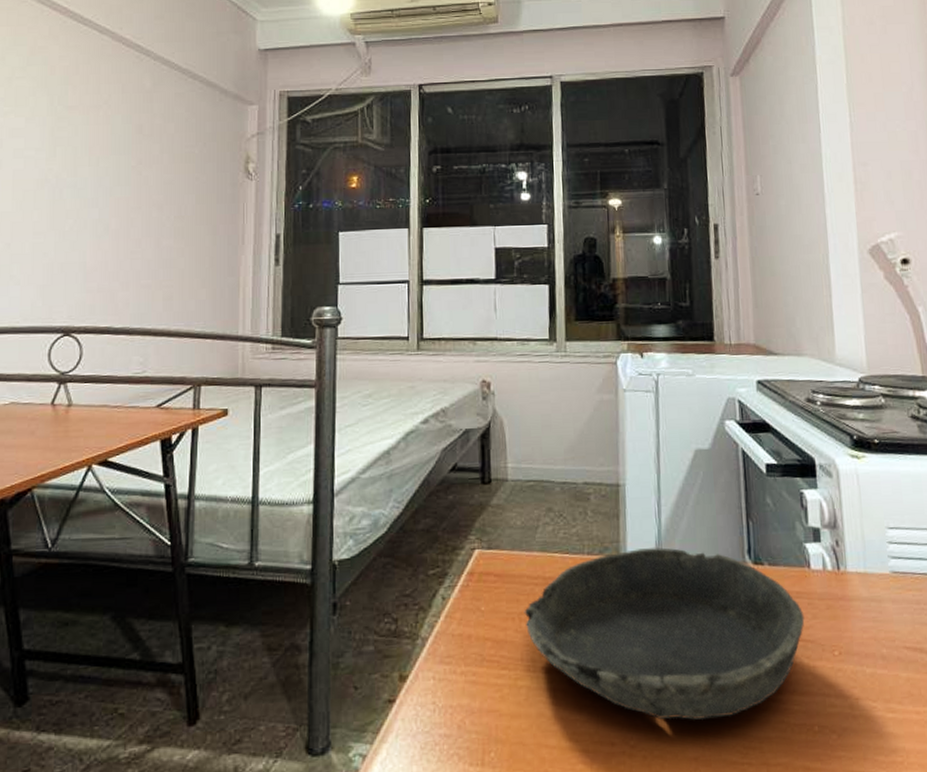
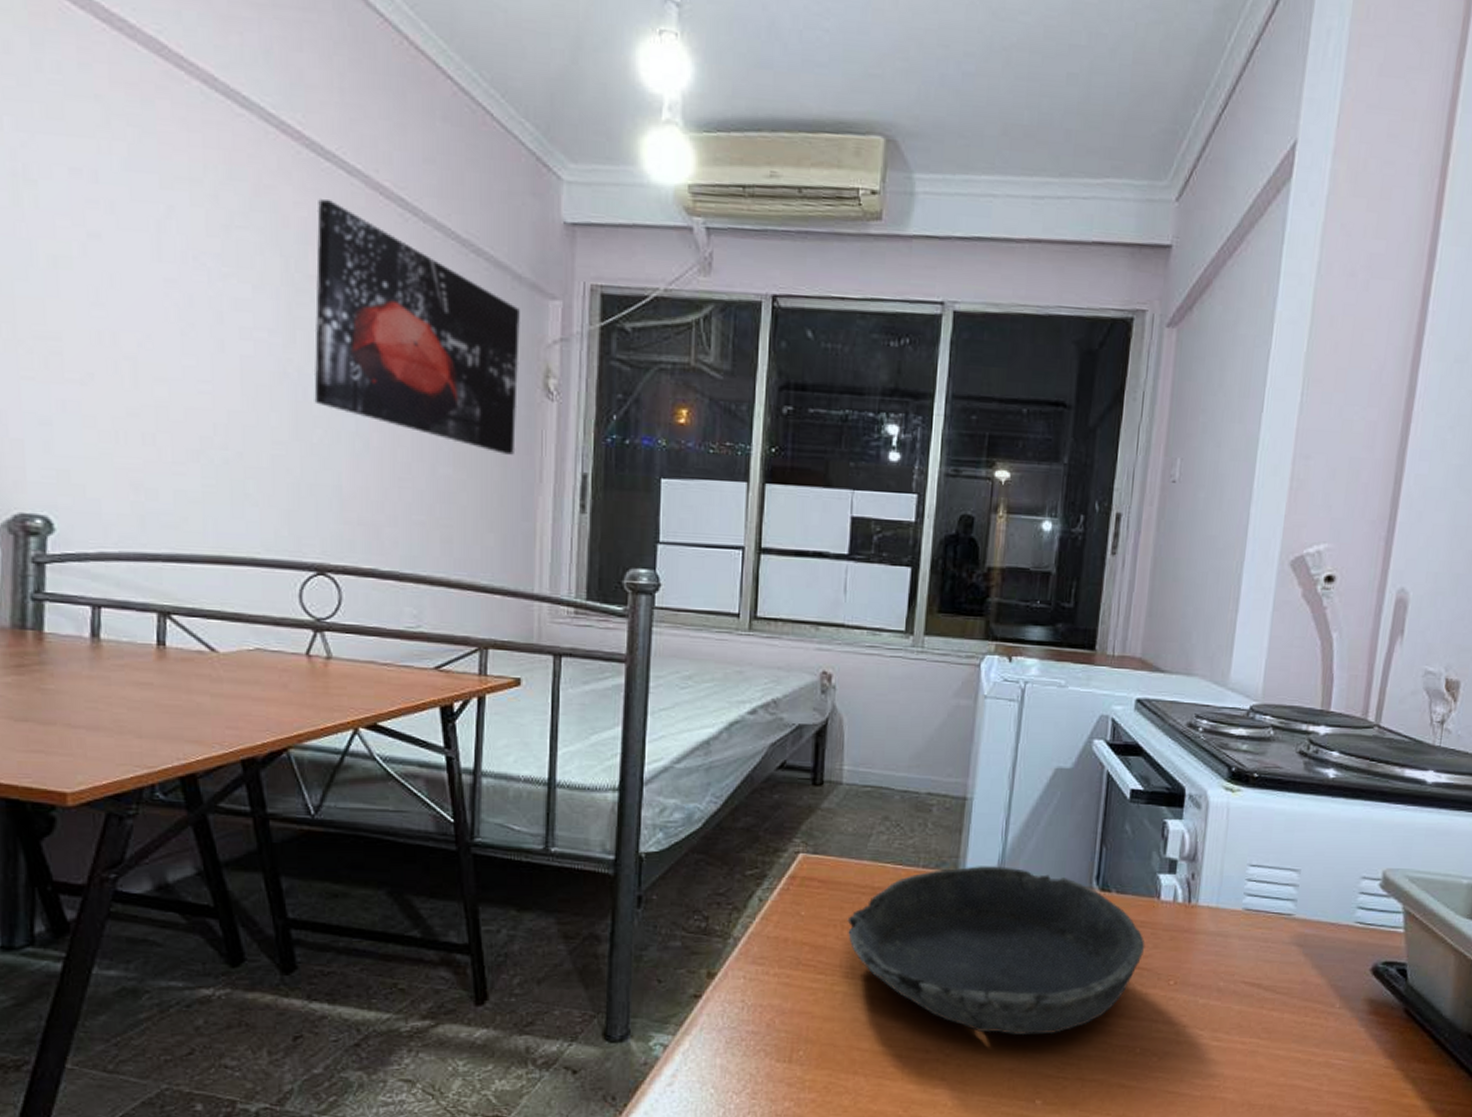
wall art: none [67,52,226,225] -> present [313,199,520,455]

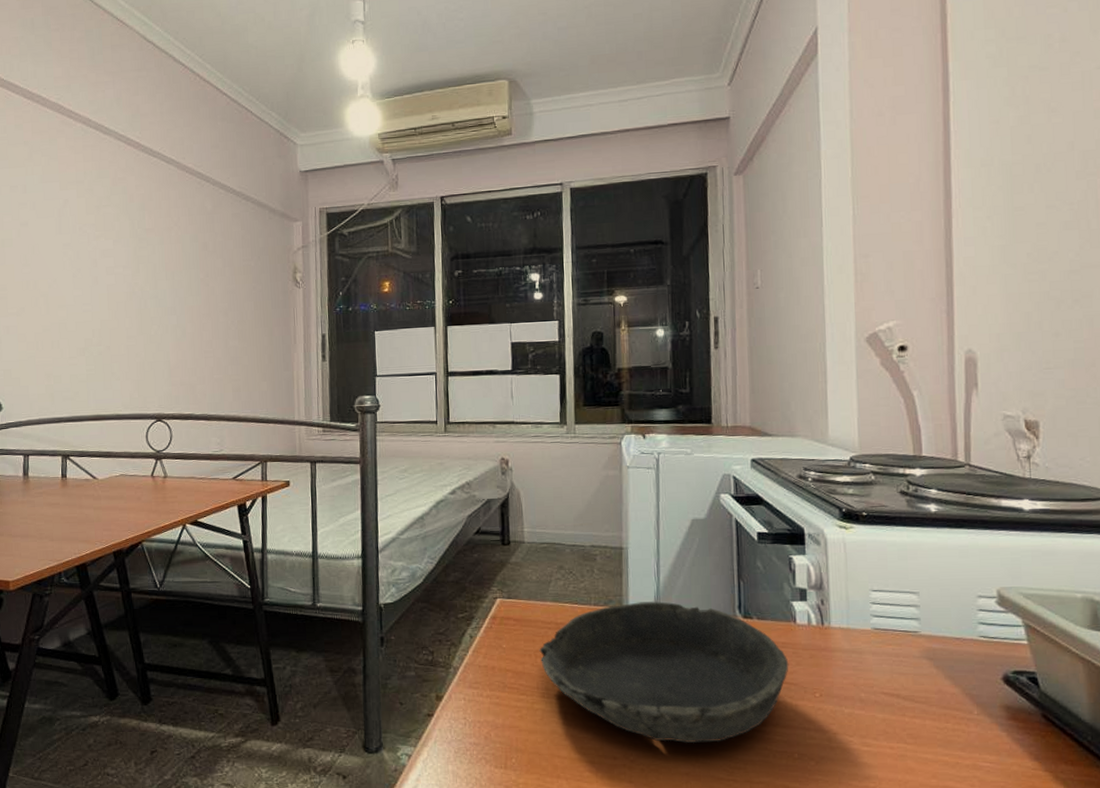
wall art: present [313,199,520,455] -> none [149,181,277,328]

